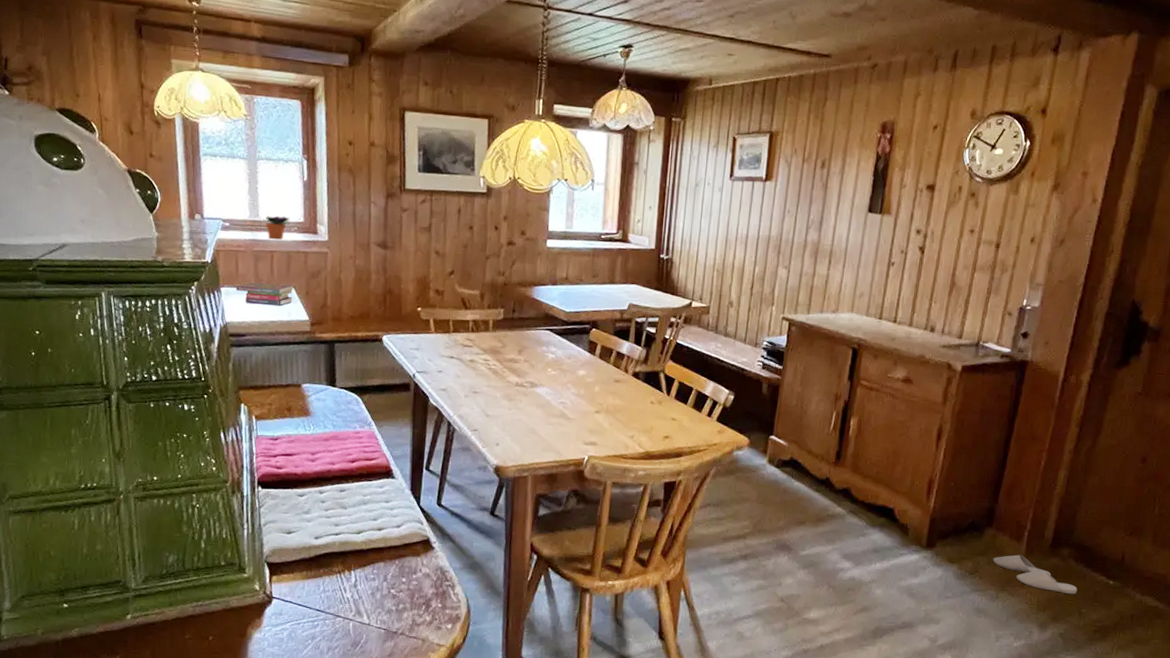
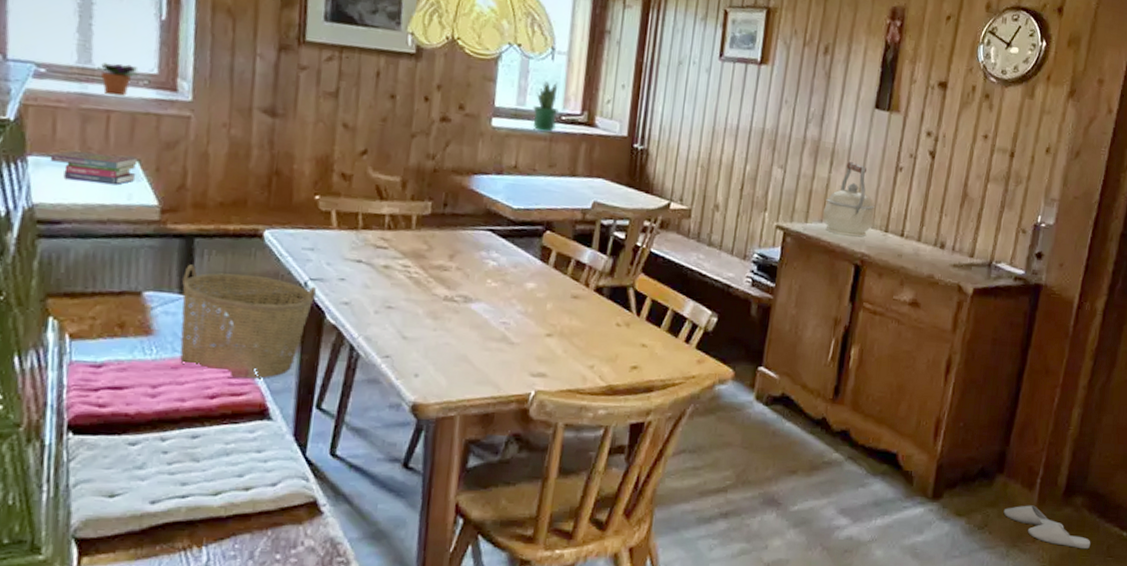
basket: none [328,363,421,449] -> present [180,264,316,380]
planter: none [578,207,599,248] -> present [533,81,559,132]
kettle: none [822,260,871,325] -> present [822,162,876,237]

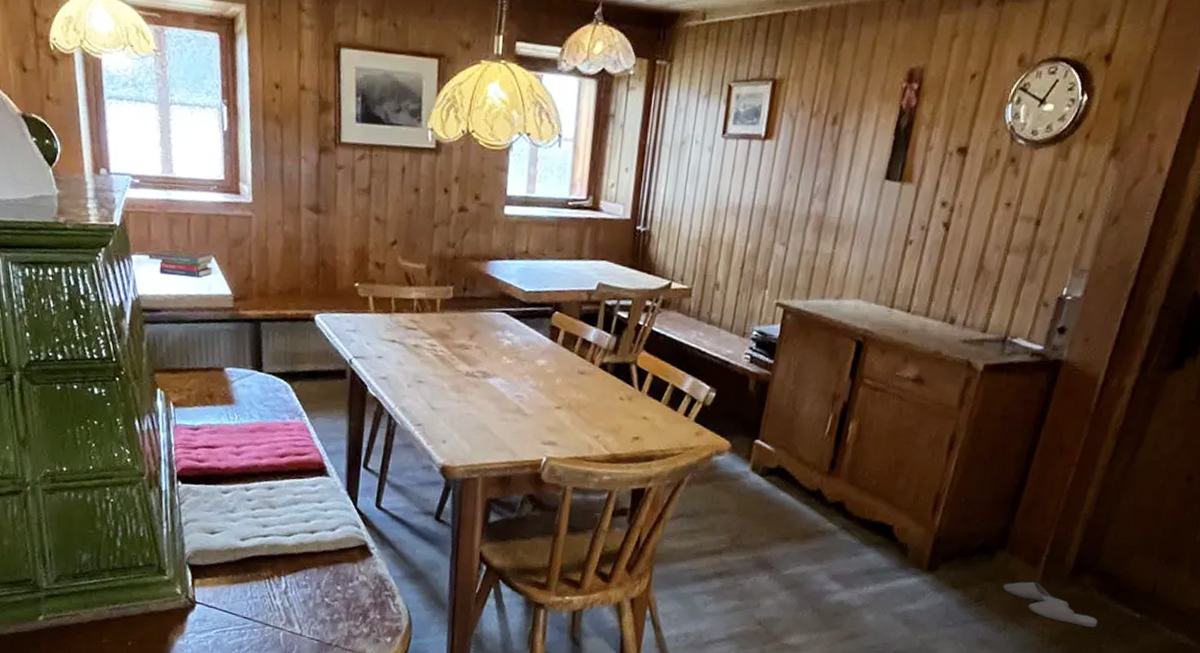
potted flower: present [97,63,140,95] -> none [177,172,210,199]
basket: present [180,264,316,380] -> none [254,345,359,443]
planter: present [533,81,559,132] -> none [542,168,565,217]
kettle: present [822,162,876,237] -> none [824,236,882,314]

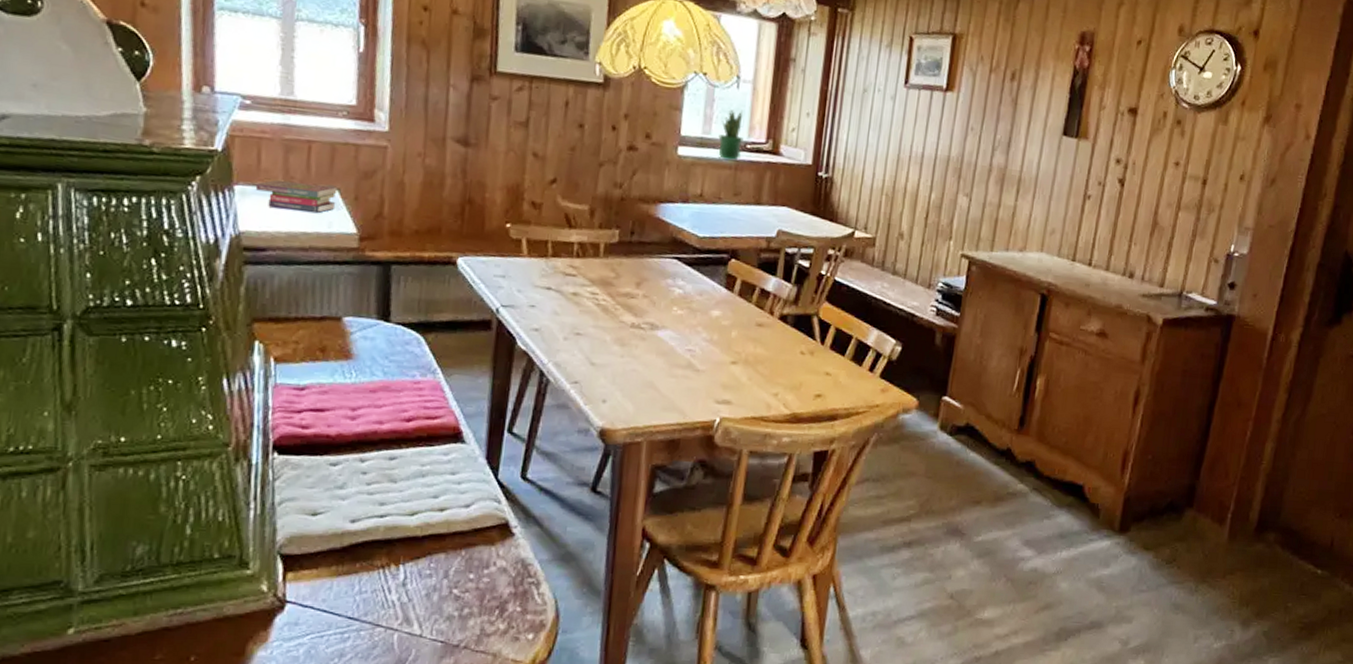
planter: none [542,168,565,217] -> present [718,109,744,160]
slippers: present [1002,581,1098,628] -> none [1192,540,1284,587]

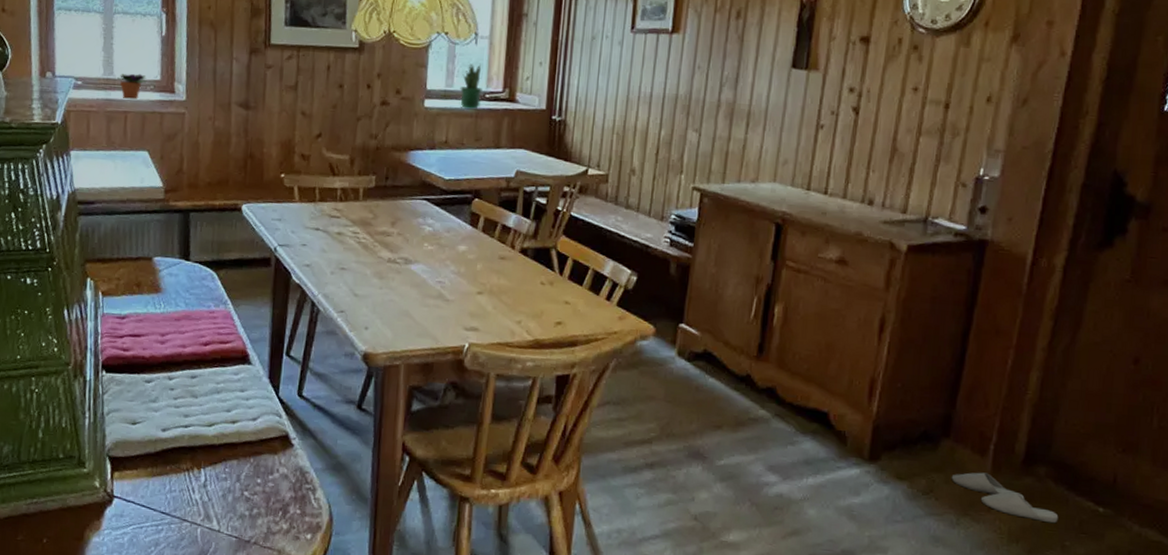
books: present [255,179,338,214] -> none [86,145,147,172]
potted flower: none [299,94,339,125] -> present [117,73,147,98]
slippers: none [1192,540,1284,587] -> present [951,472,1059,524]

